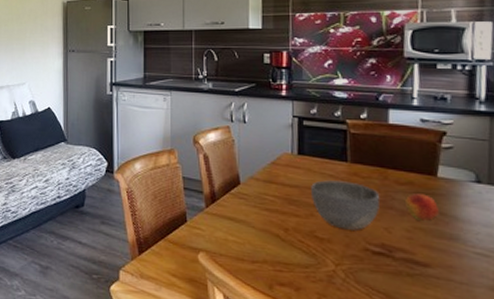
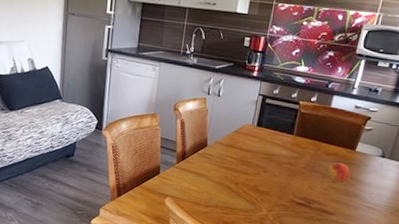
bowl: present [311,180,381,231] -> none [260,148,312,187]

